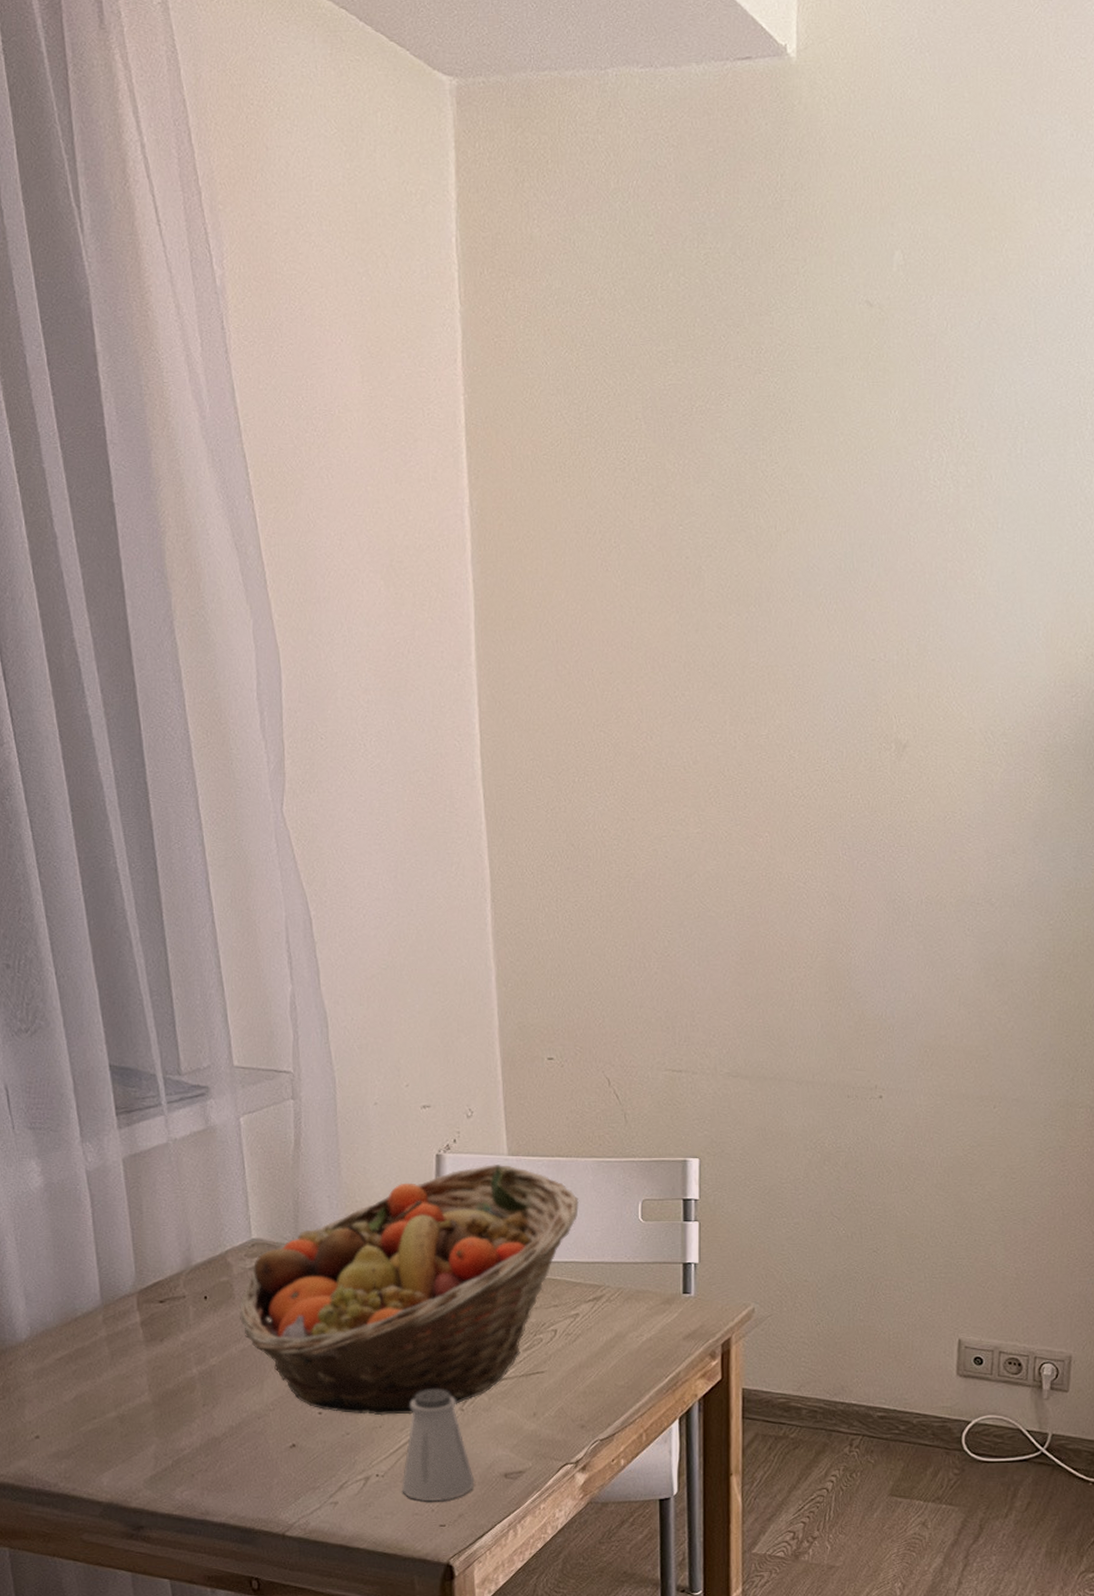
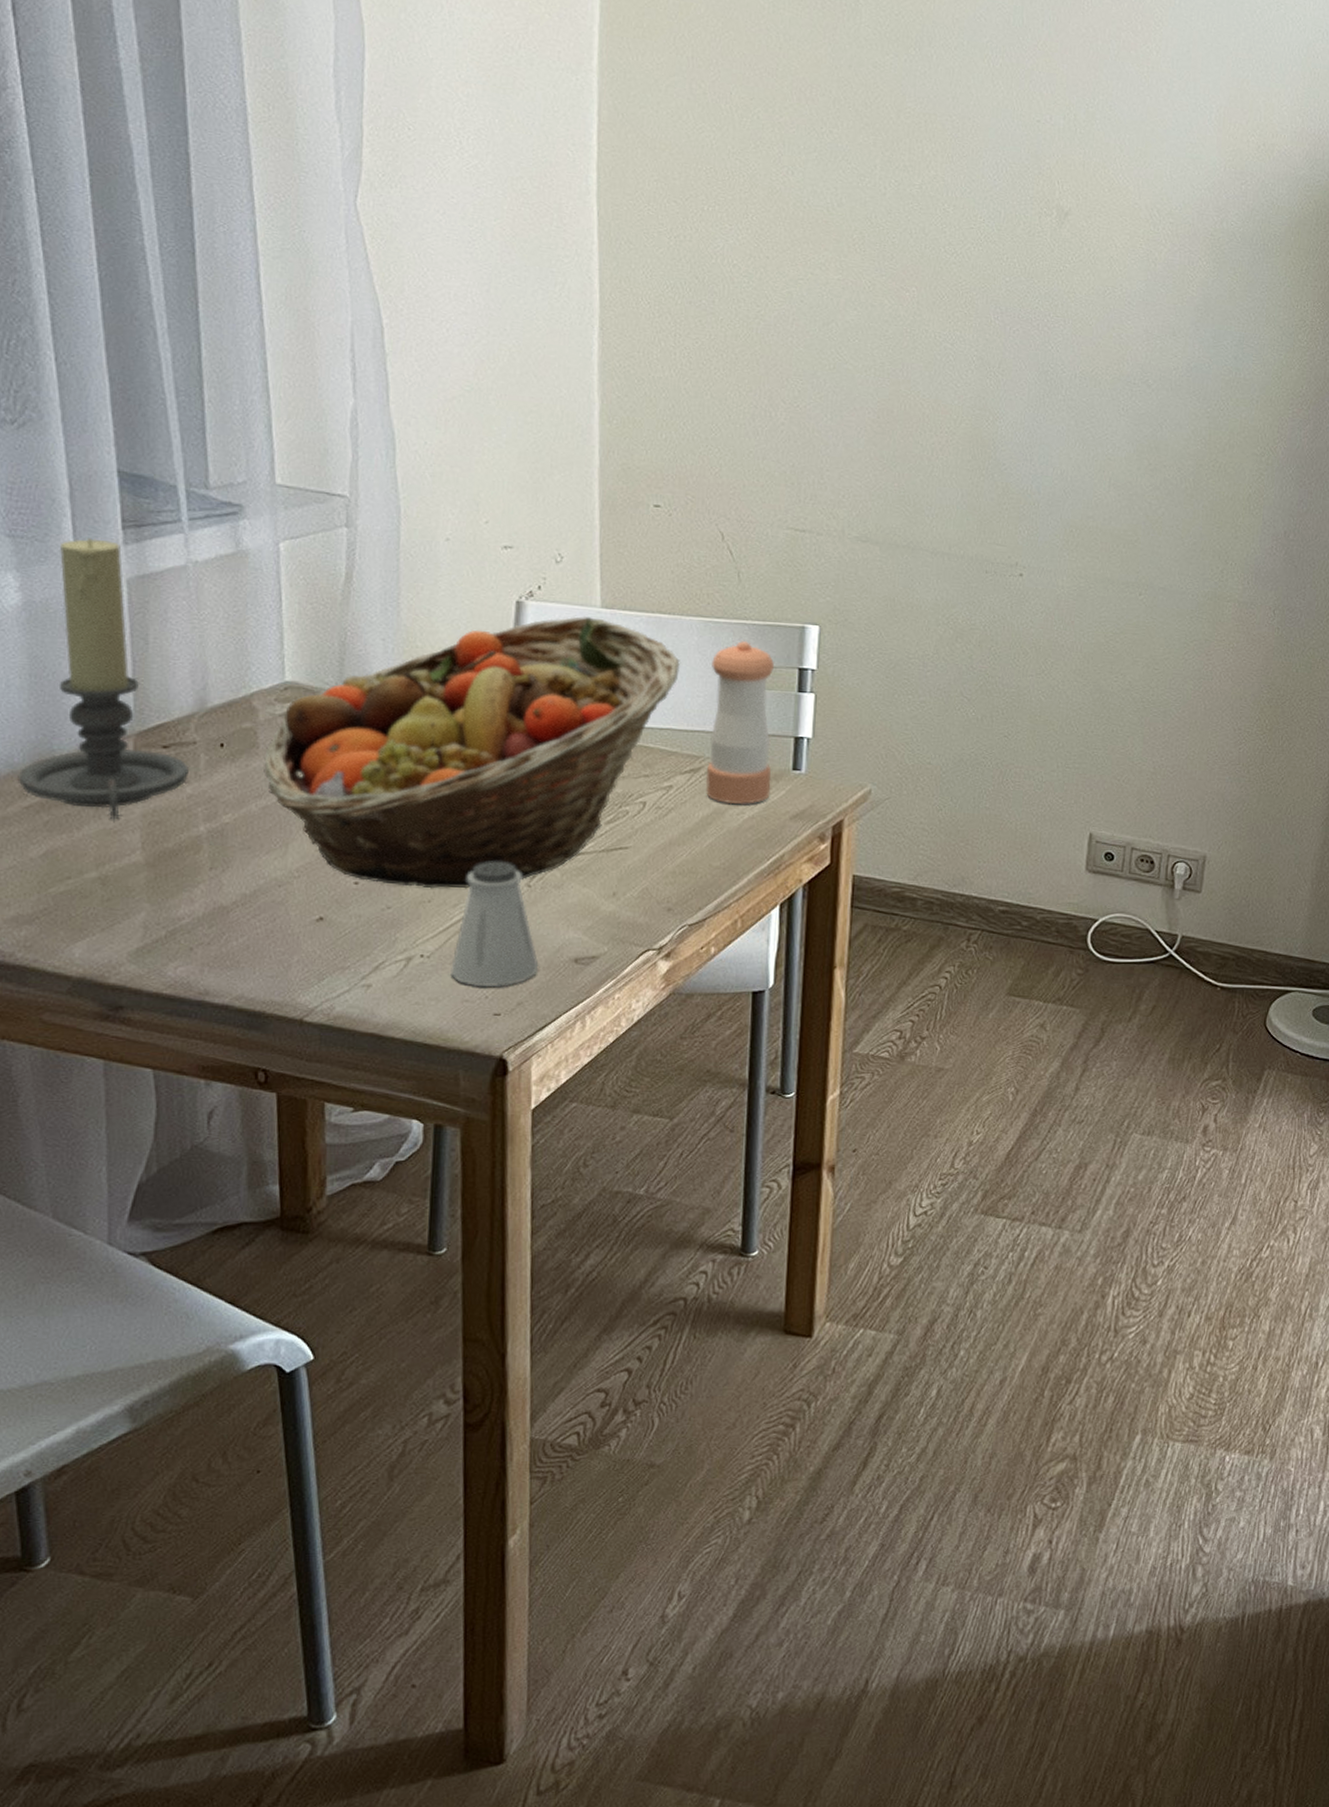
candle holder: none [50,1125,181,1366] -> present [17,538,189,819]
pepper shaker: none [606,1176,665,1328] -> present [705,640,775,805]

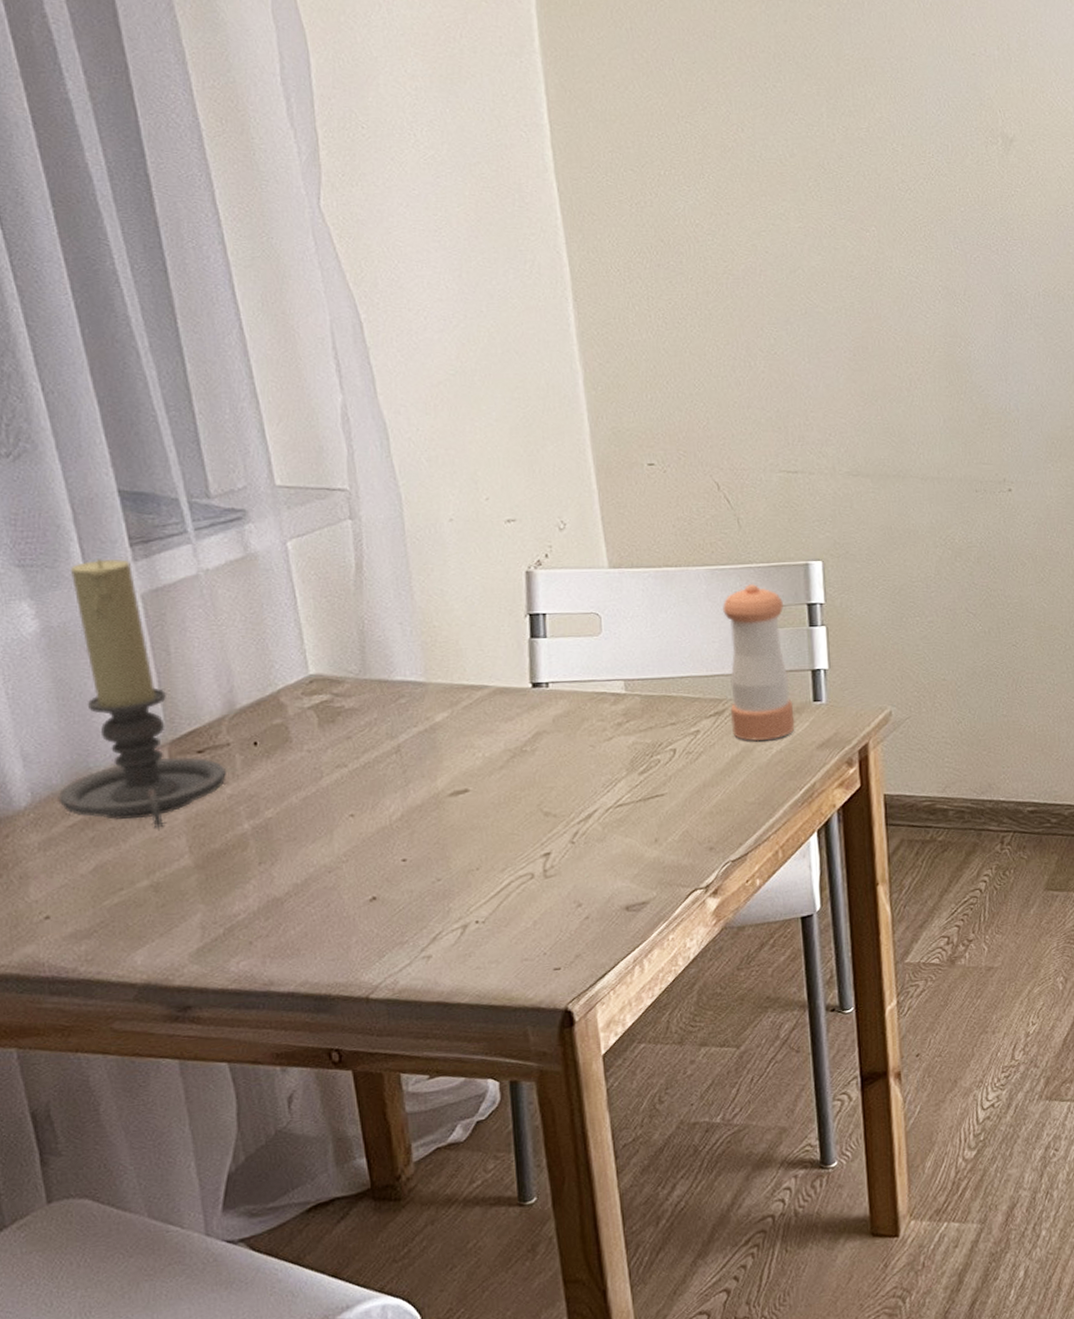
fruit basket: present [263,616,680,889] -> none [298,578,693,857]
saltshaker: present [450,861,539,988] -> none [506,822,592,944]

